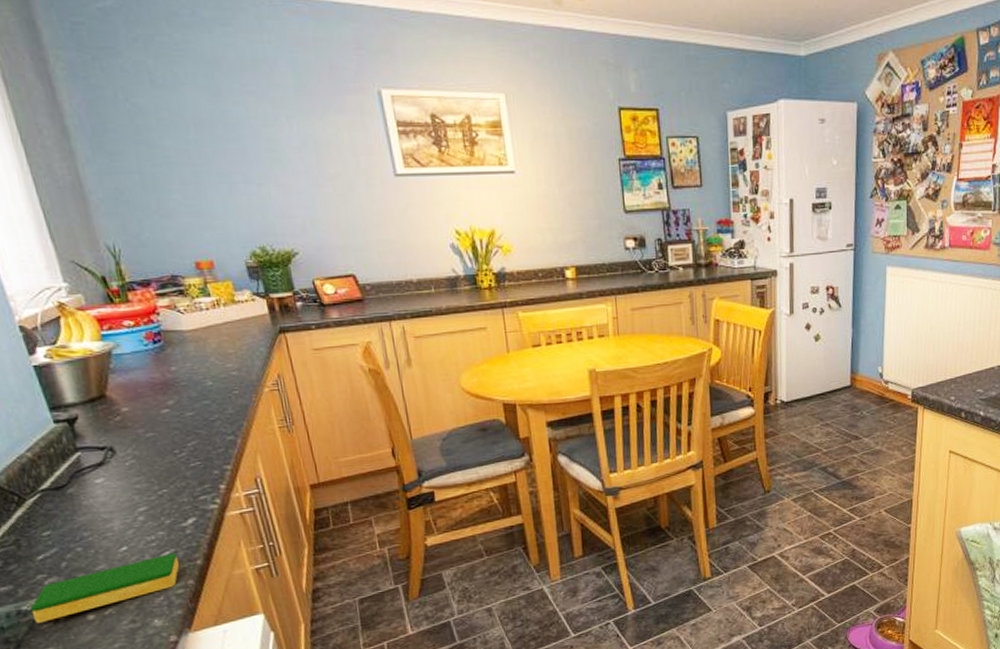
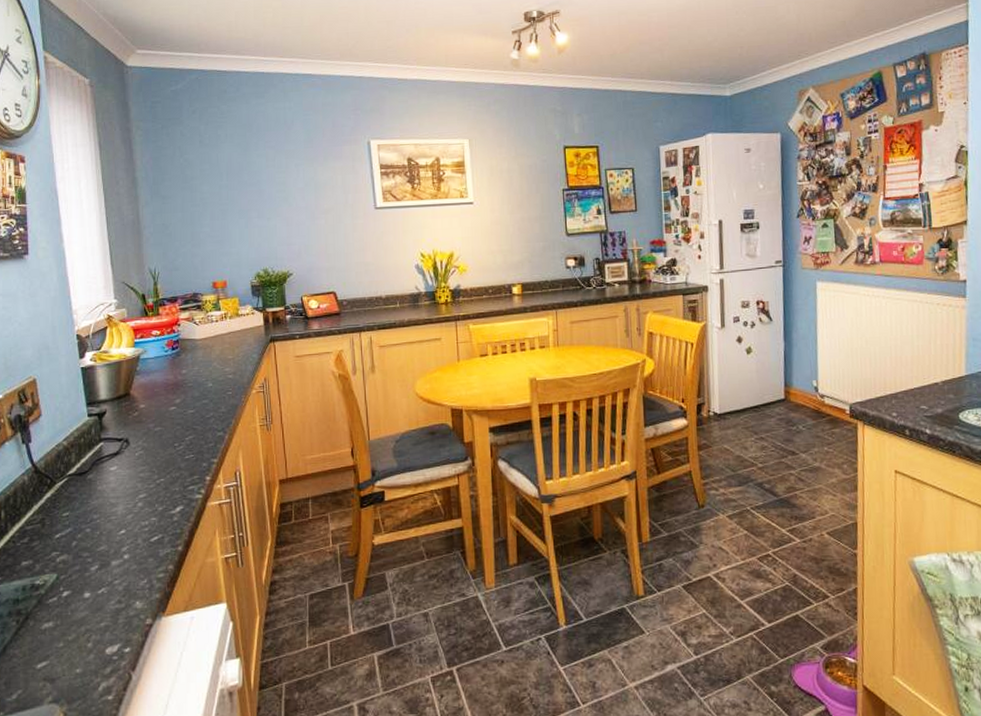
dish sponge: present [30,553,179,623] -> none [42,538,163,597]

